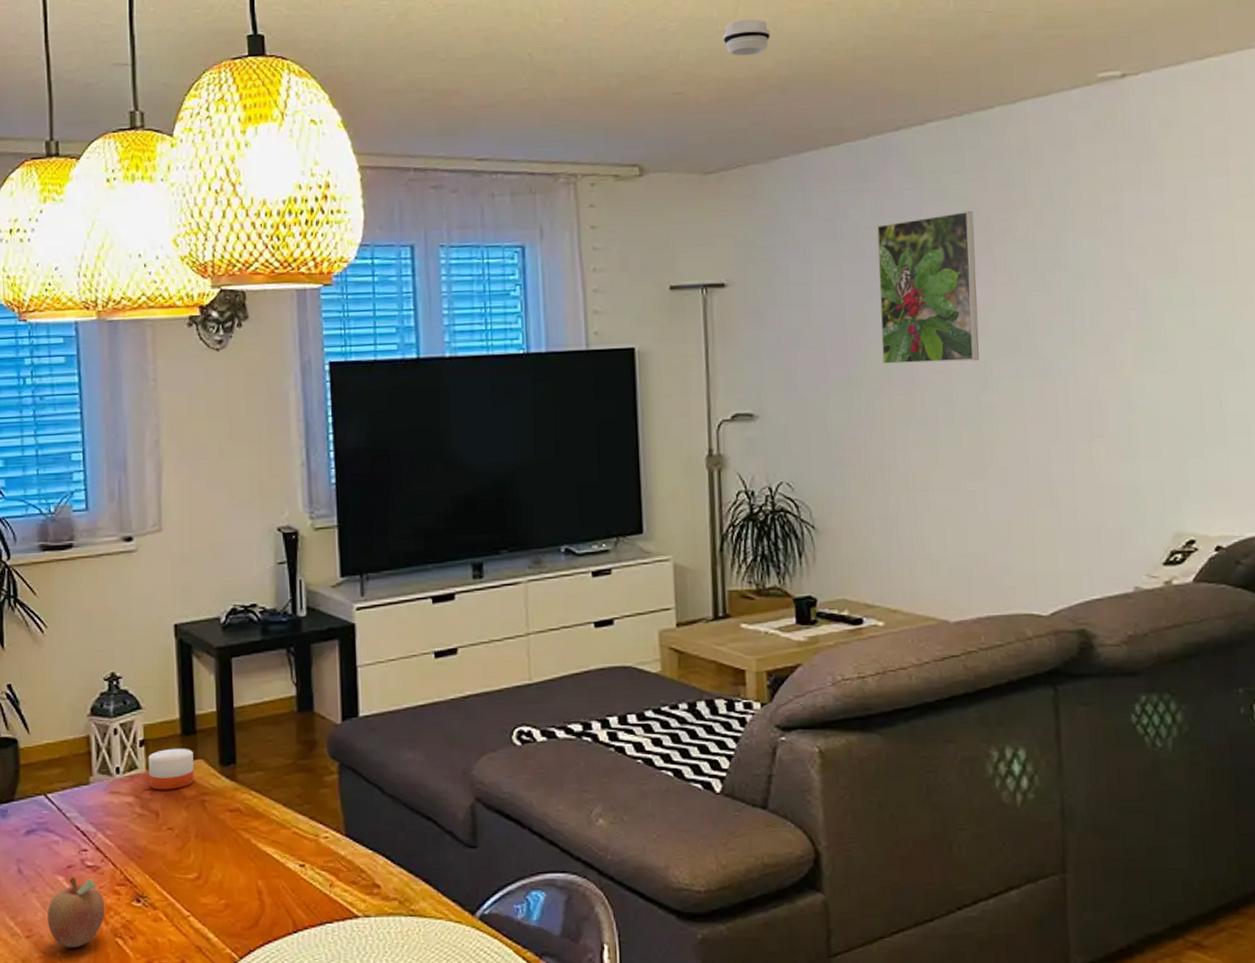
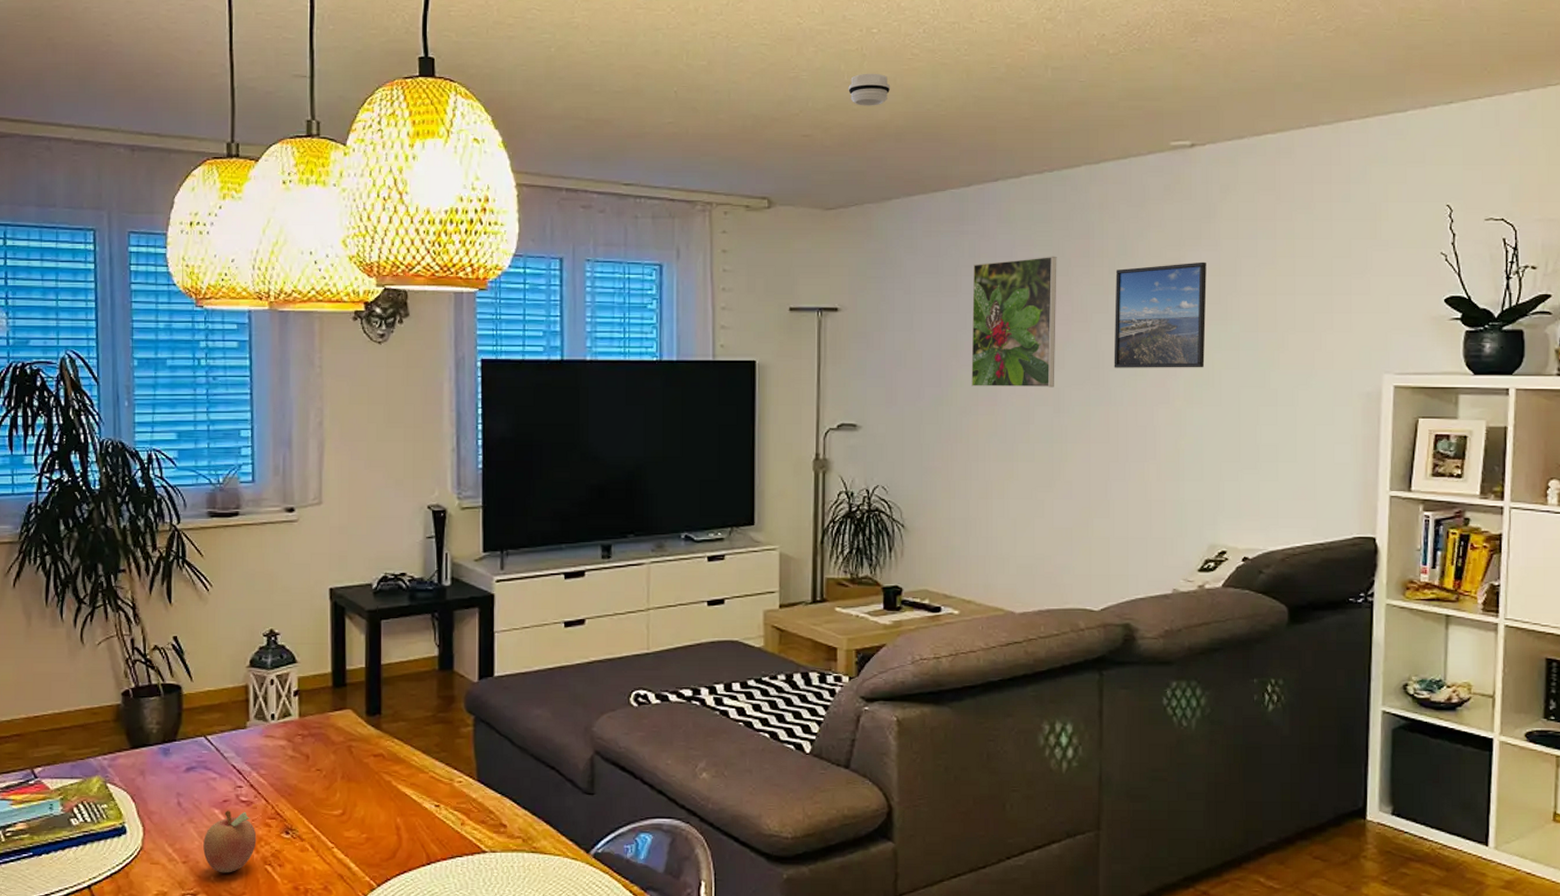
candle: present [148,748,194,790] -> none [301,698,343,736]
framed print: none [1042,207,1155,335] -> present [1114,262,1207,368]

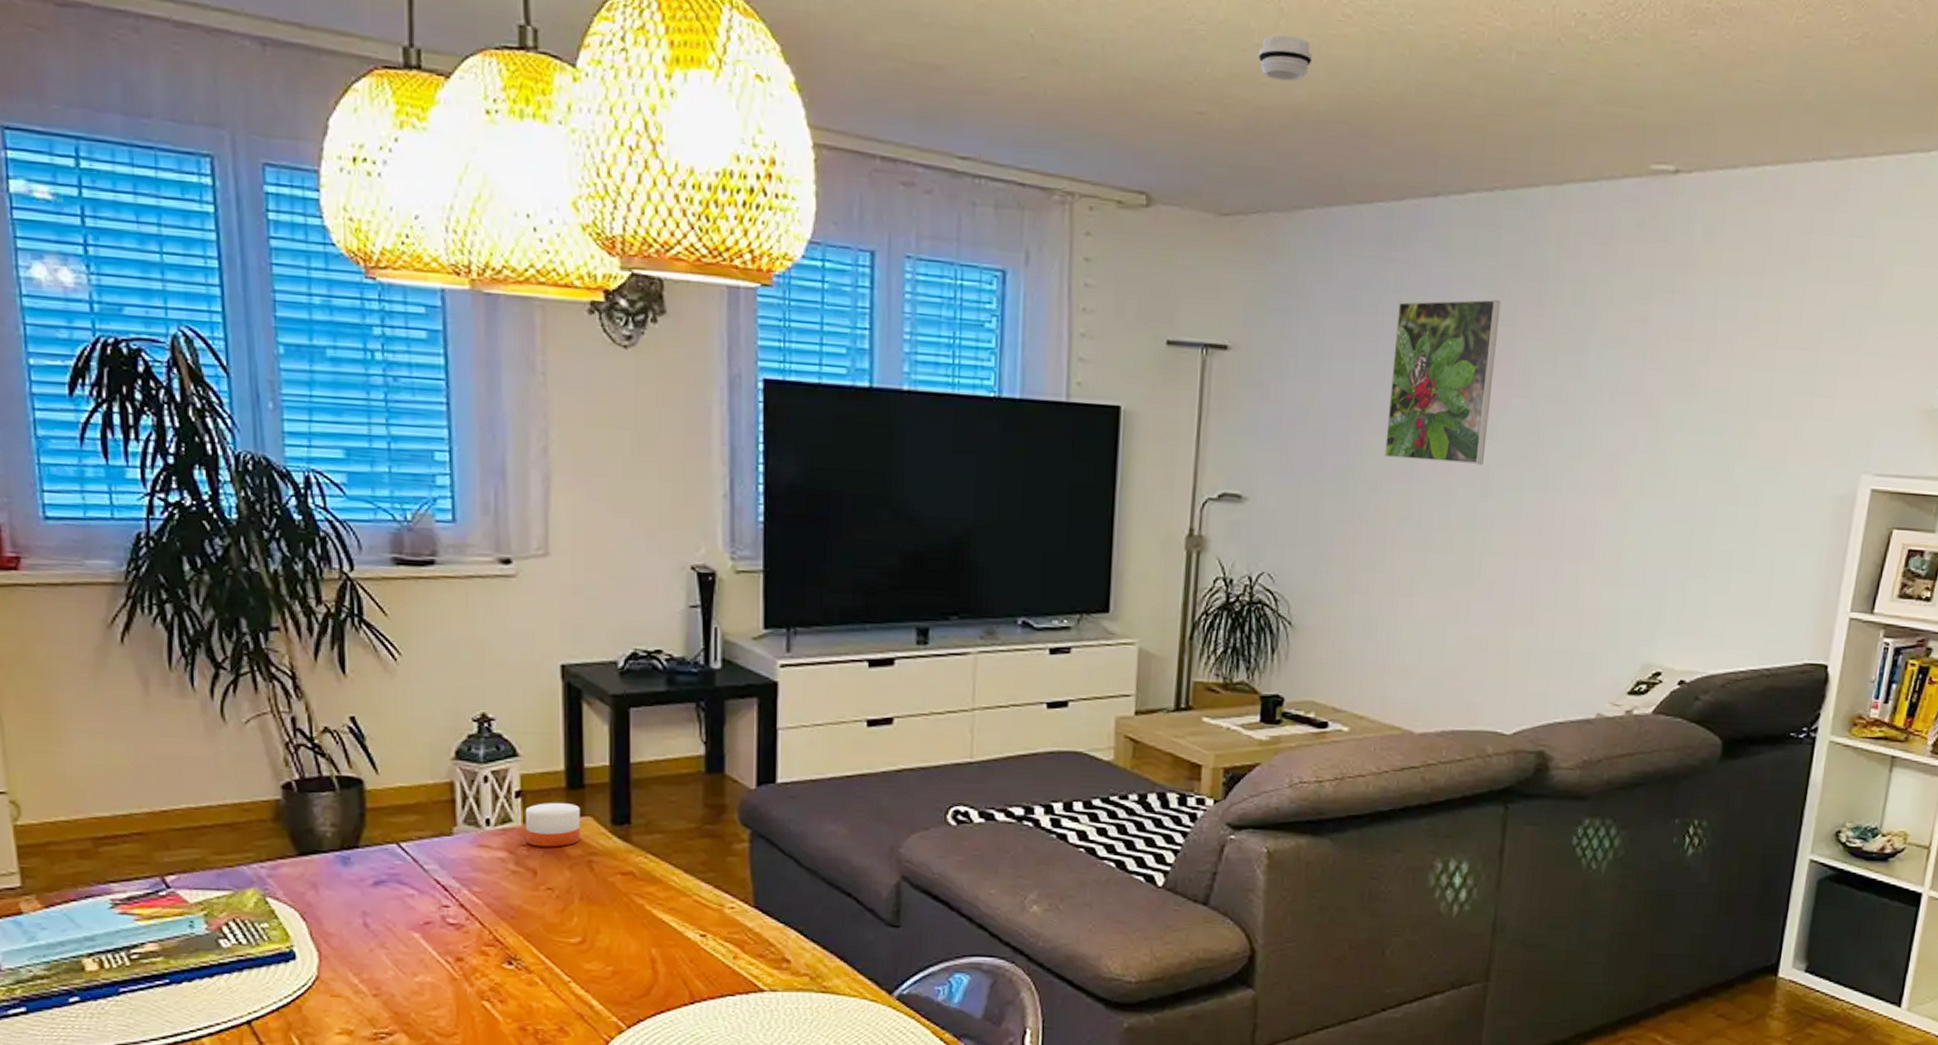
fruit: present [203,810,257,873] -> none [400,934,470,1010]
candle: none [301,698,343,736] -> present [525,802,580,847]
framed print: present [1114,262,1207,368] -> none [1555,321,1677,453]

